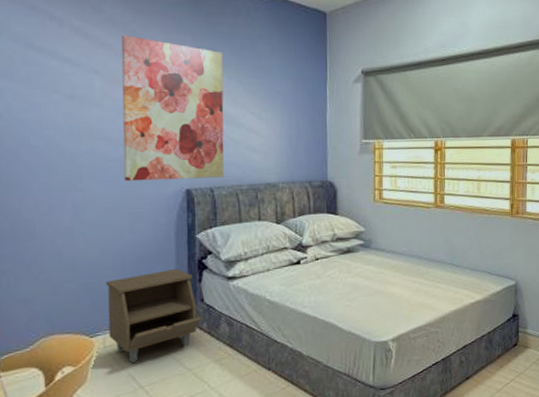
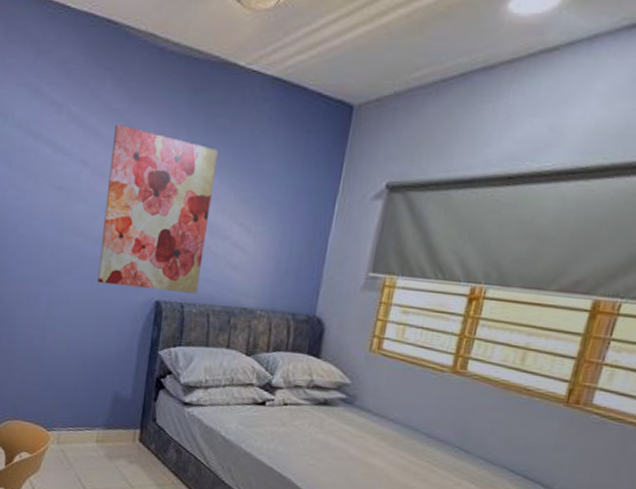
nightstand: present [106,268,202,364] -> none [63,379,151,465]

